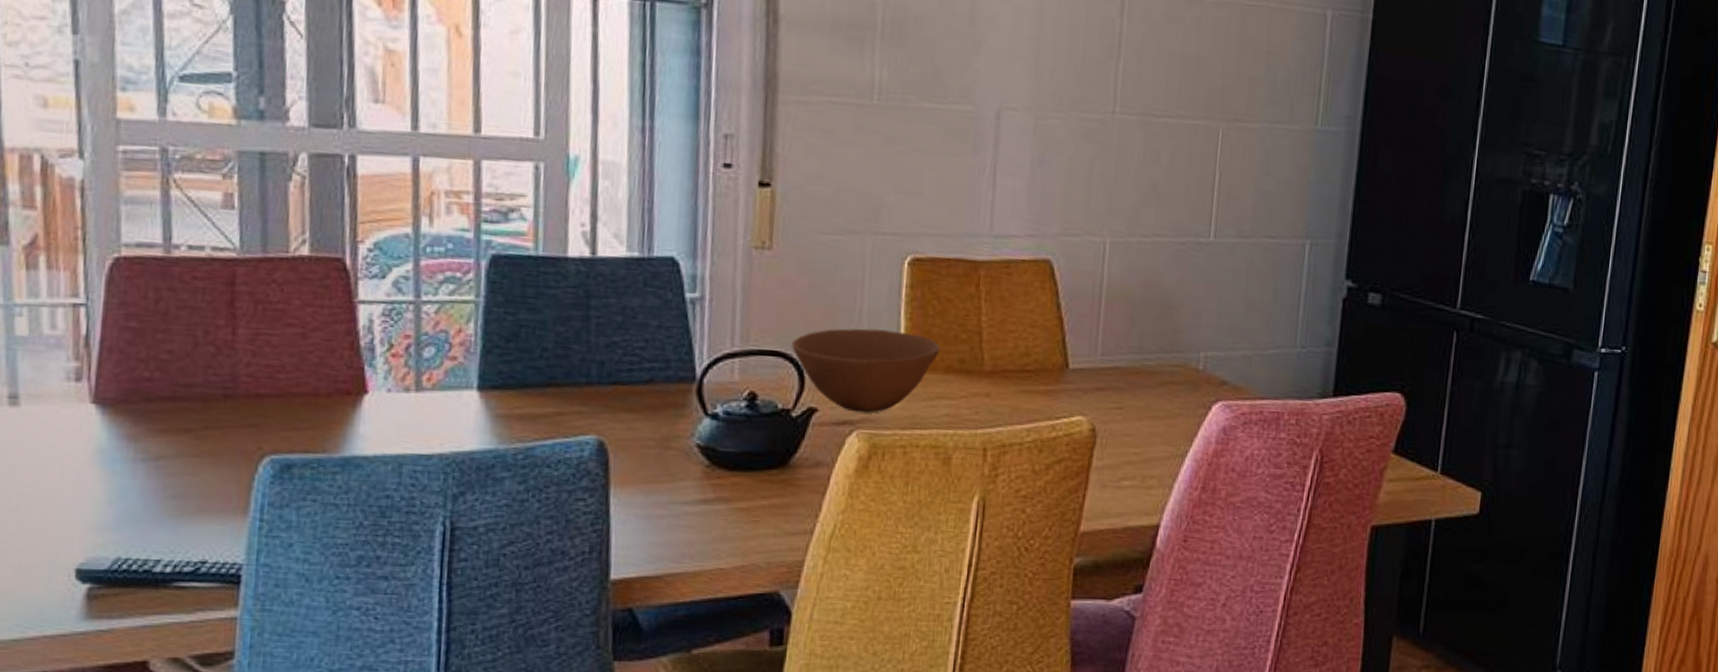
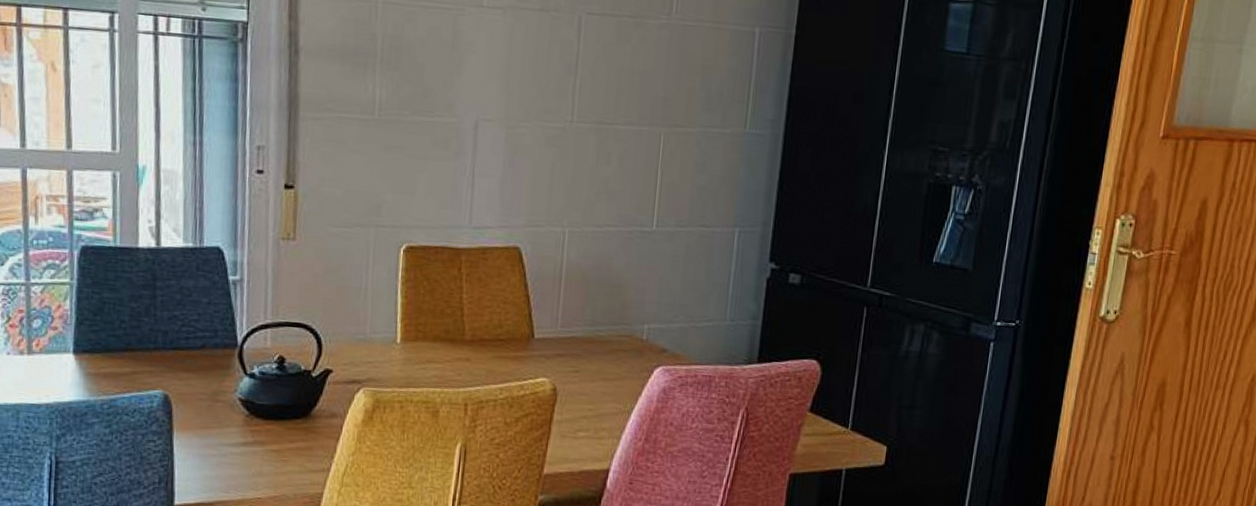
bowl: present [792,328,941,413] -> none [312,304,430,374]

